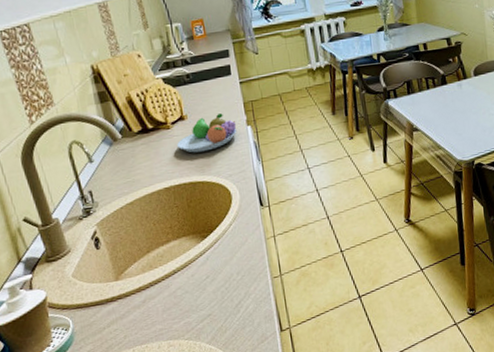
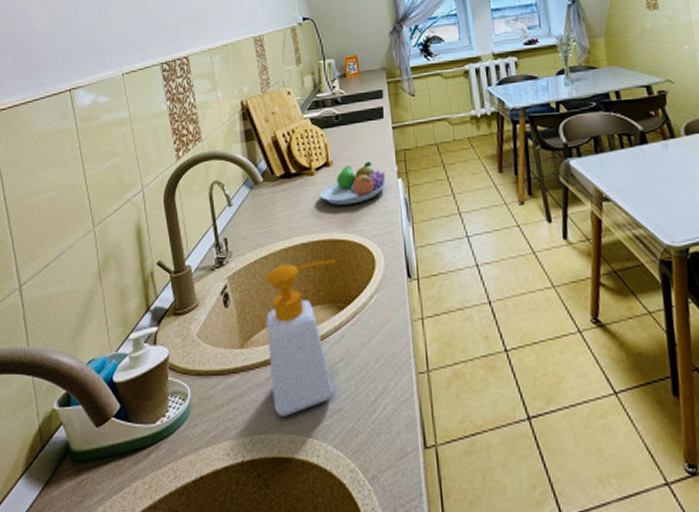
soap bottle: none [133,198,203,328] -> present [266,259,337,416]

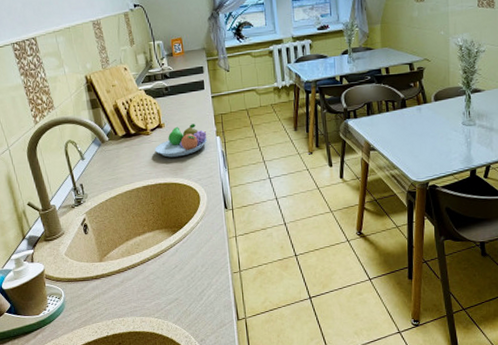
soap bottle: present [266,259,337,416] -> none [116,197,172,306]

